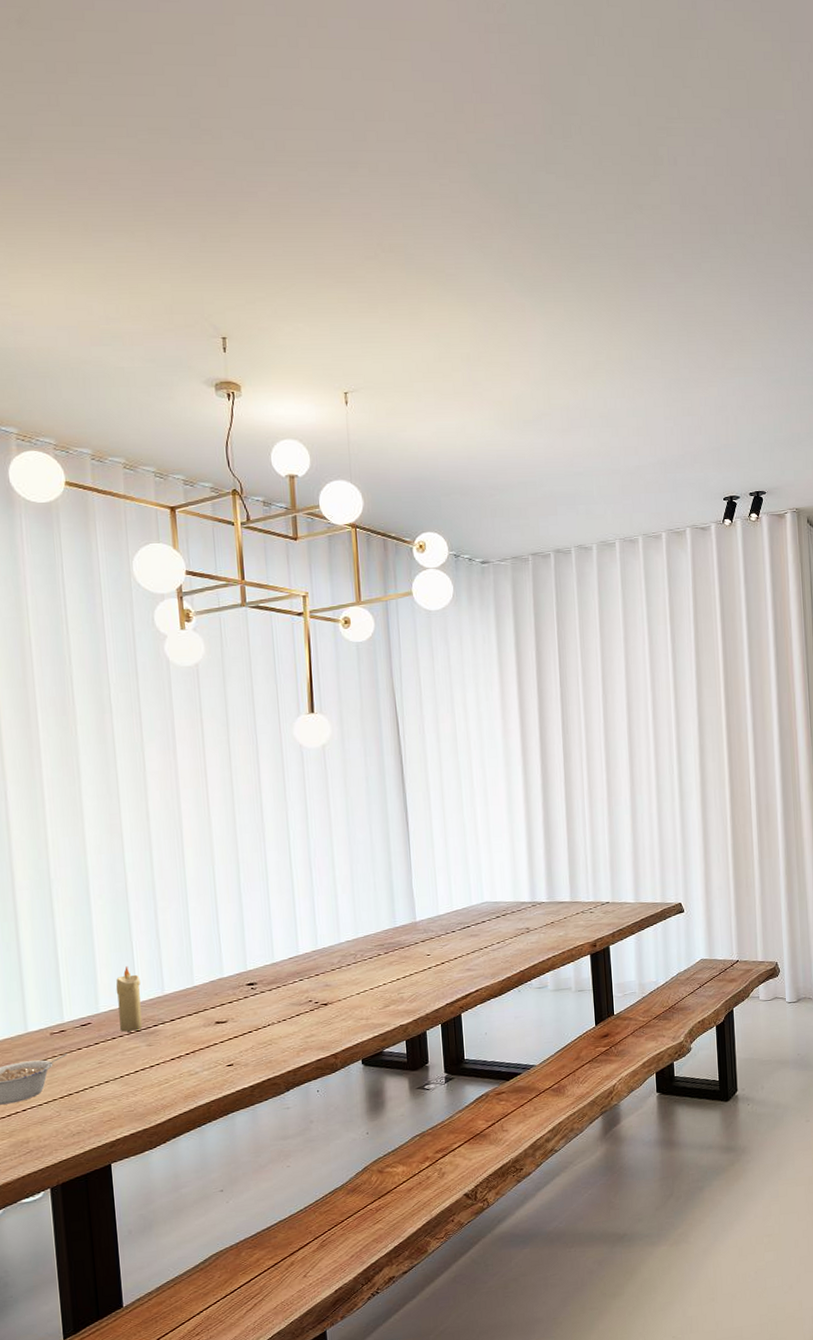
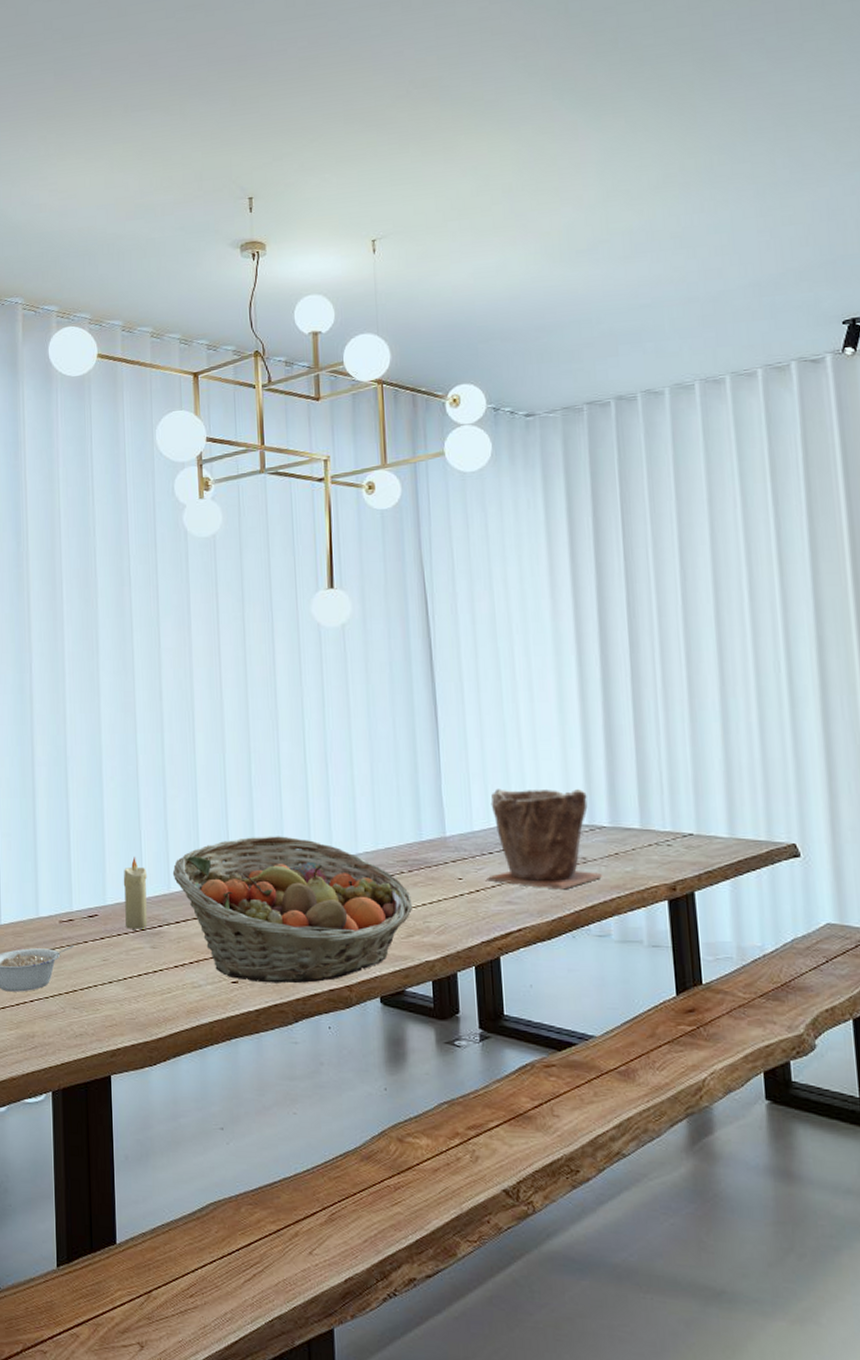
fruit basket: none [166,934,388,1063] -> present [172,836,412,984]
plant pot: none [450,873,542,956] -> present [487,788,603,890]

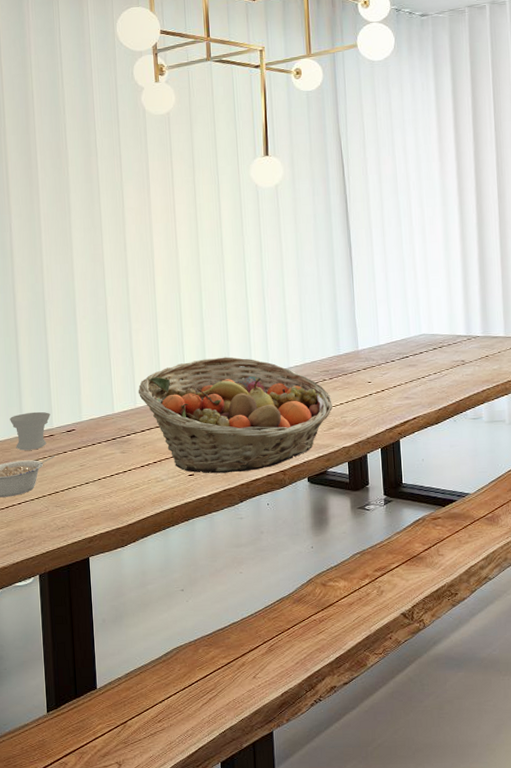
cup: none [24,890,70,937] -> present [10,411,50,451]
candle: present [123,857,147,929] -> none [96,381,118,439]
plant pot: present [487,788,603,890] -> none [390,308,477,386]

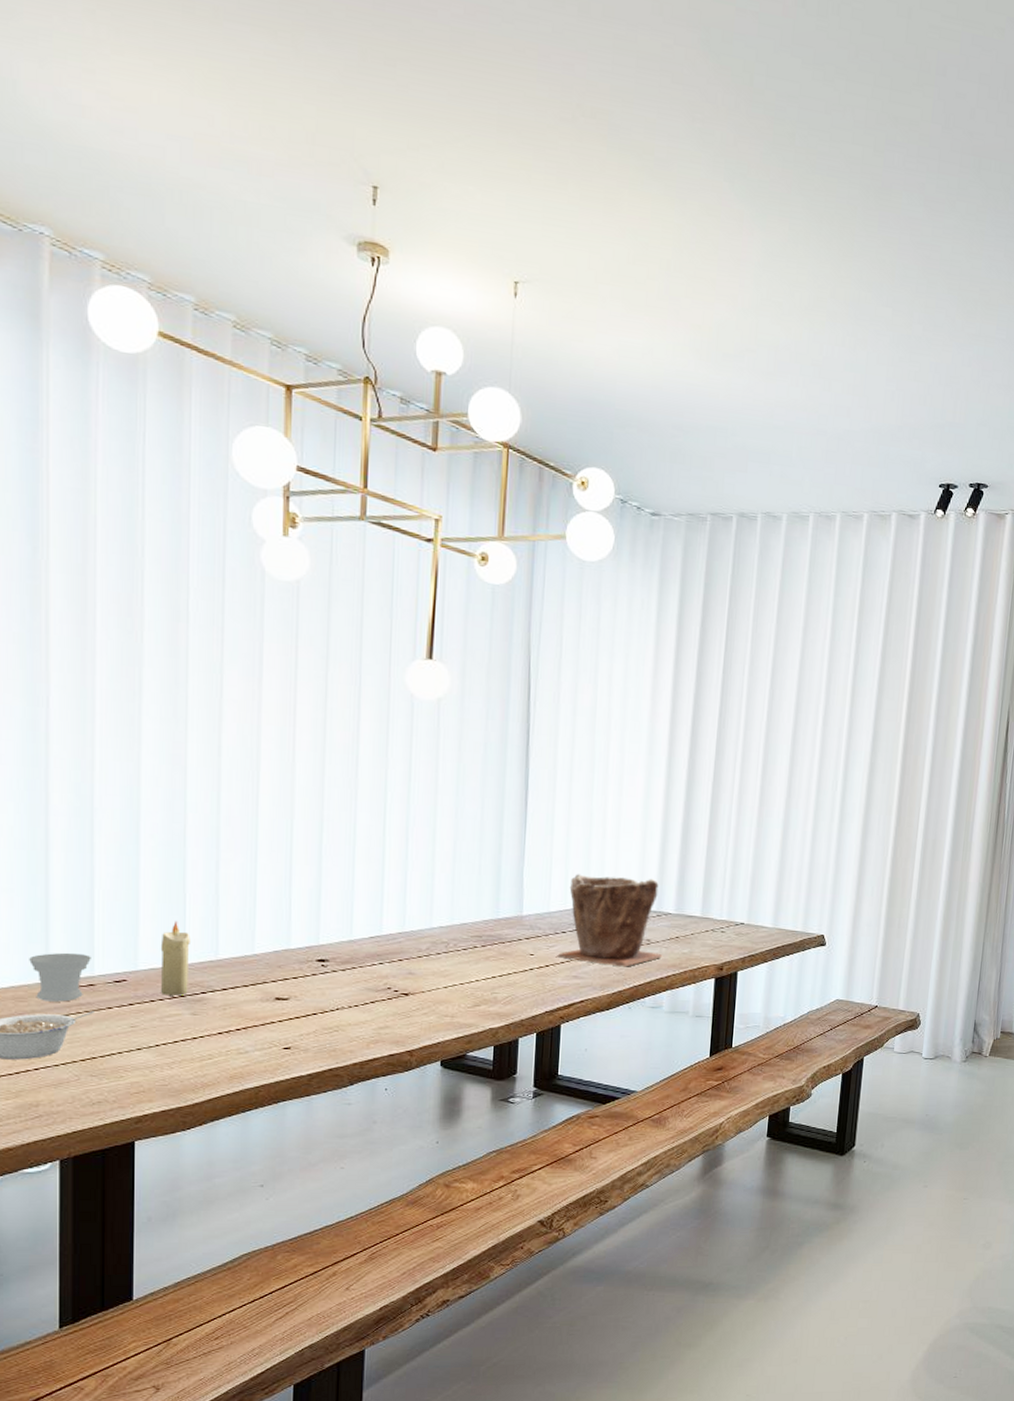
candle: none [96,381,118,439] -> present [160,921,190,996]
fruit basket: present [138,356,332,474] -> none [222,906,482,1049]
plant pot: none [390,308,477,386] -> present [557,874,663,967]

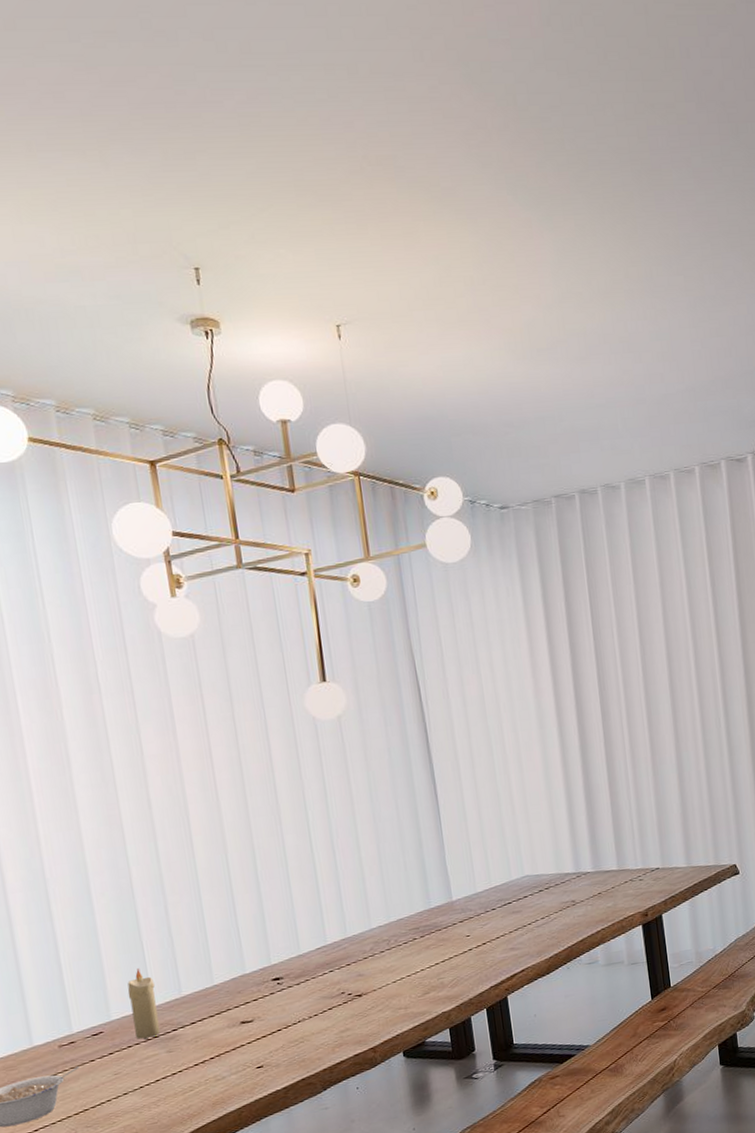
cup: present [29,952,91,1002] -> none [12,1015,68,1066]
plant pot: present [557,874,663,967] -> none [490,842,590,934]

